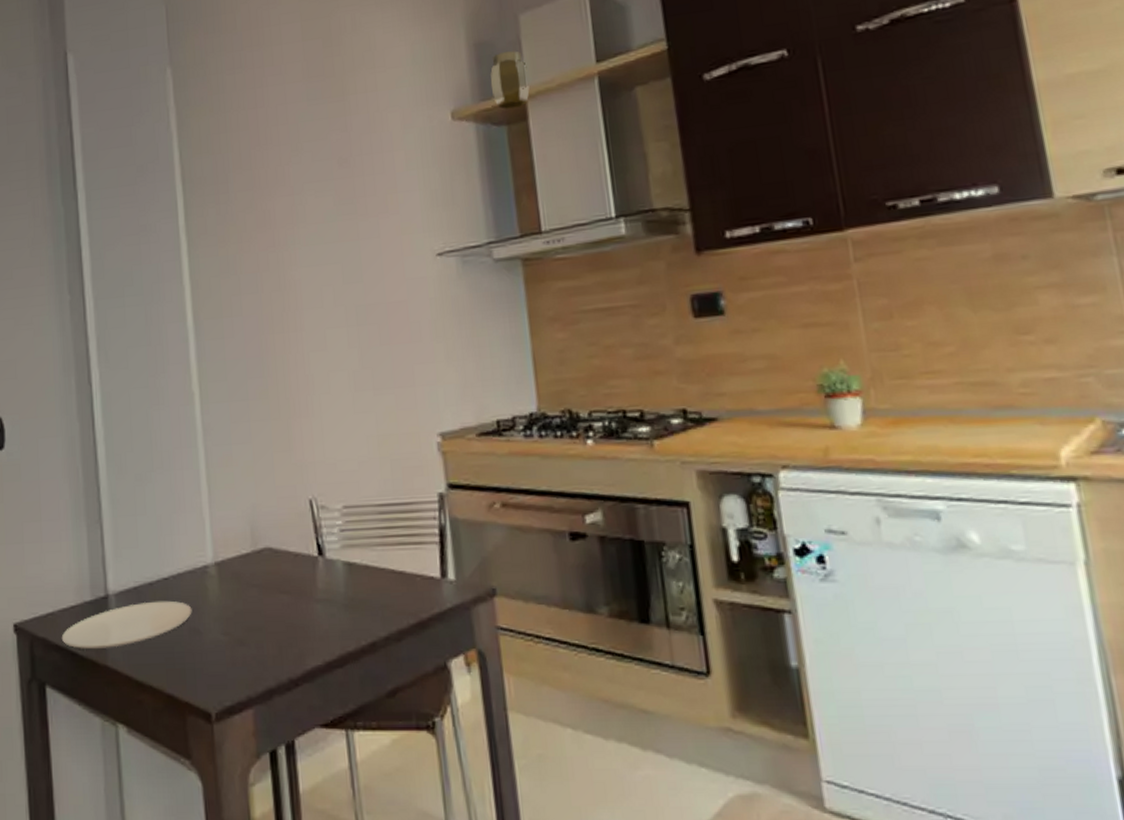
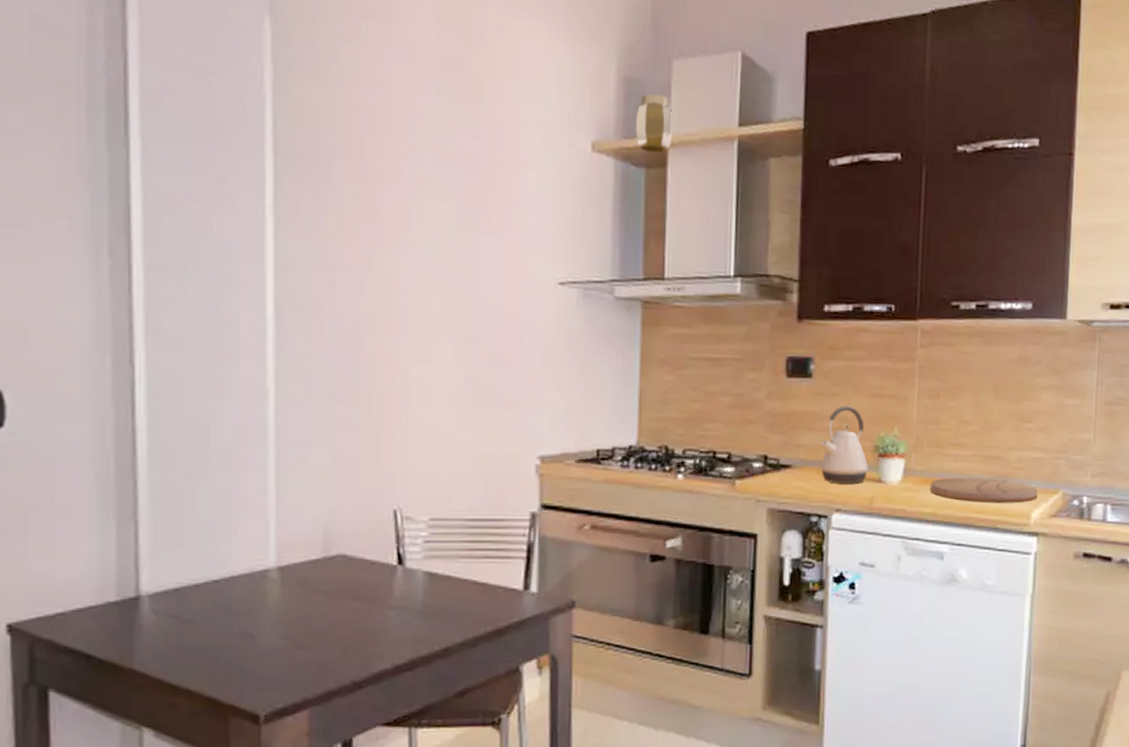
plate: present [61,600,192,649] -> none [73,603,246,652]
kettle: none [749,341,816,435] -> present [820,405,869,483]
cutting board: none [902,410,1064,444] -> present [930,477,1038,504]

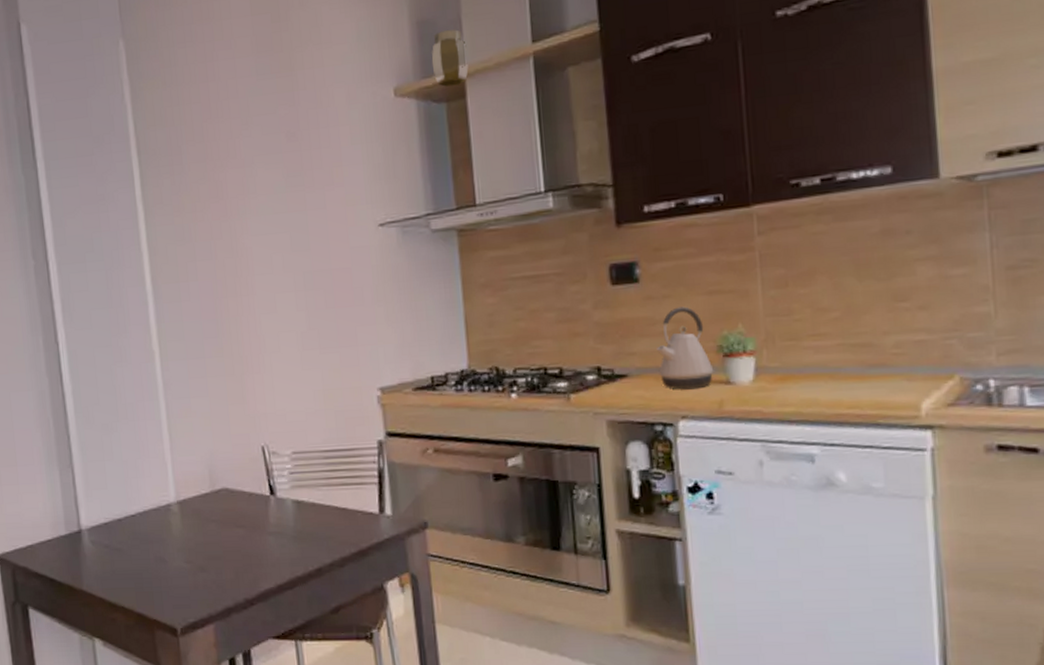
cutting board: present [930,477,1038,504] -> none [788,368,927,398]

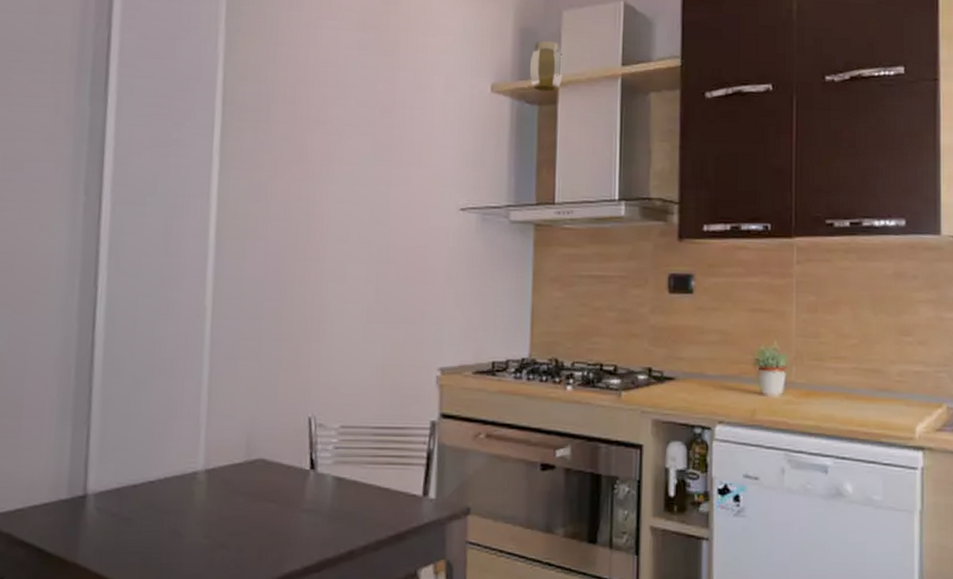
kettle: present [657,306,714,389] -> none [702,320,750,396]

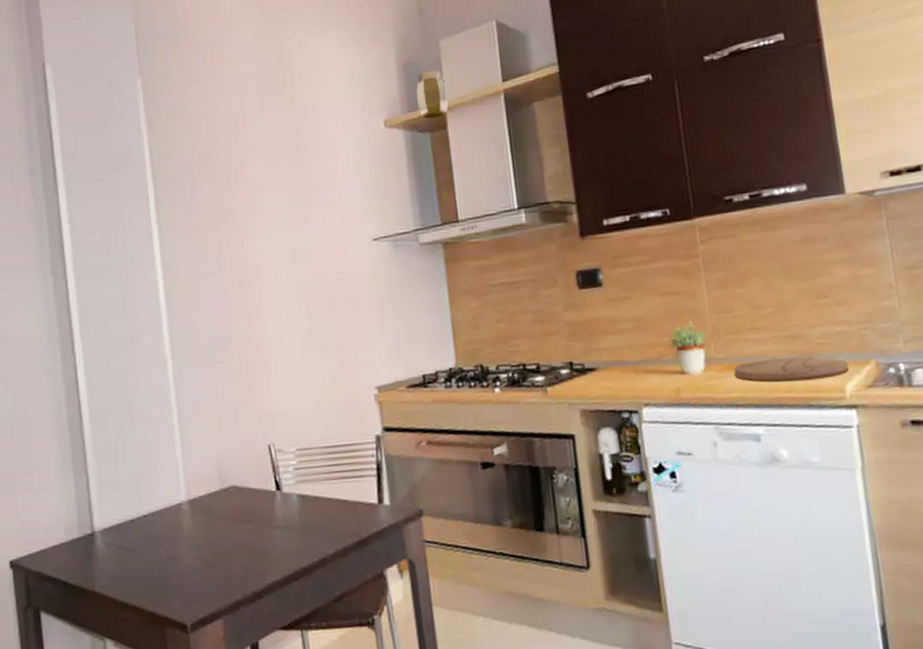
cutting board: none [811,390,921,417] -> present [734,356,849,383]

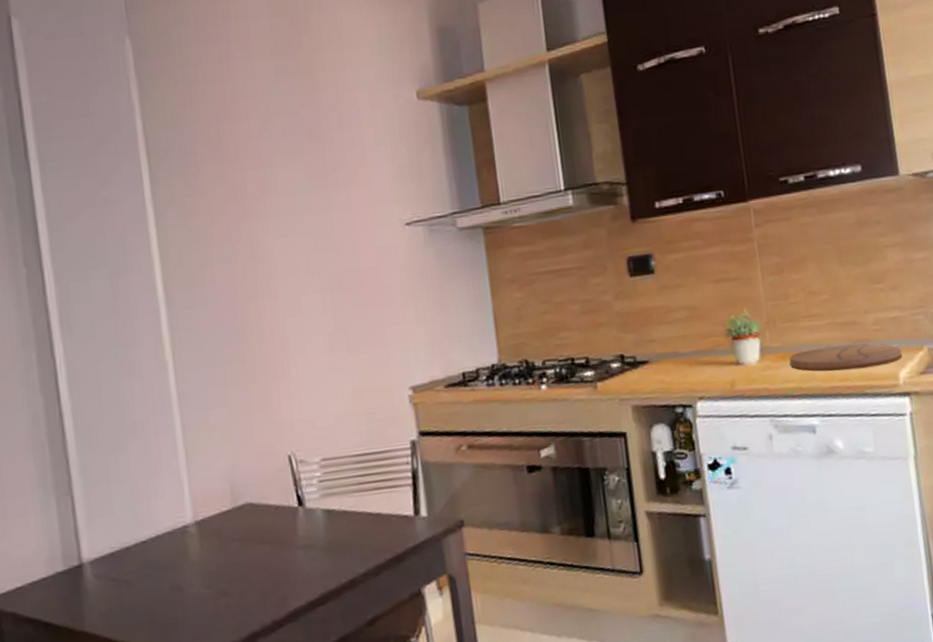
jar: present [416,70,449,119] -> none [452,37,488,91]

